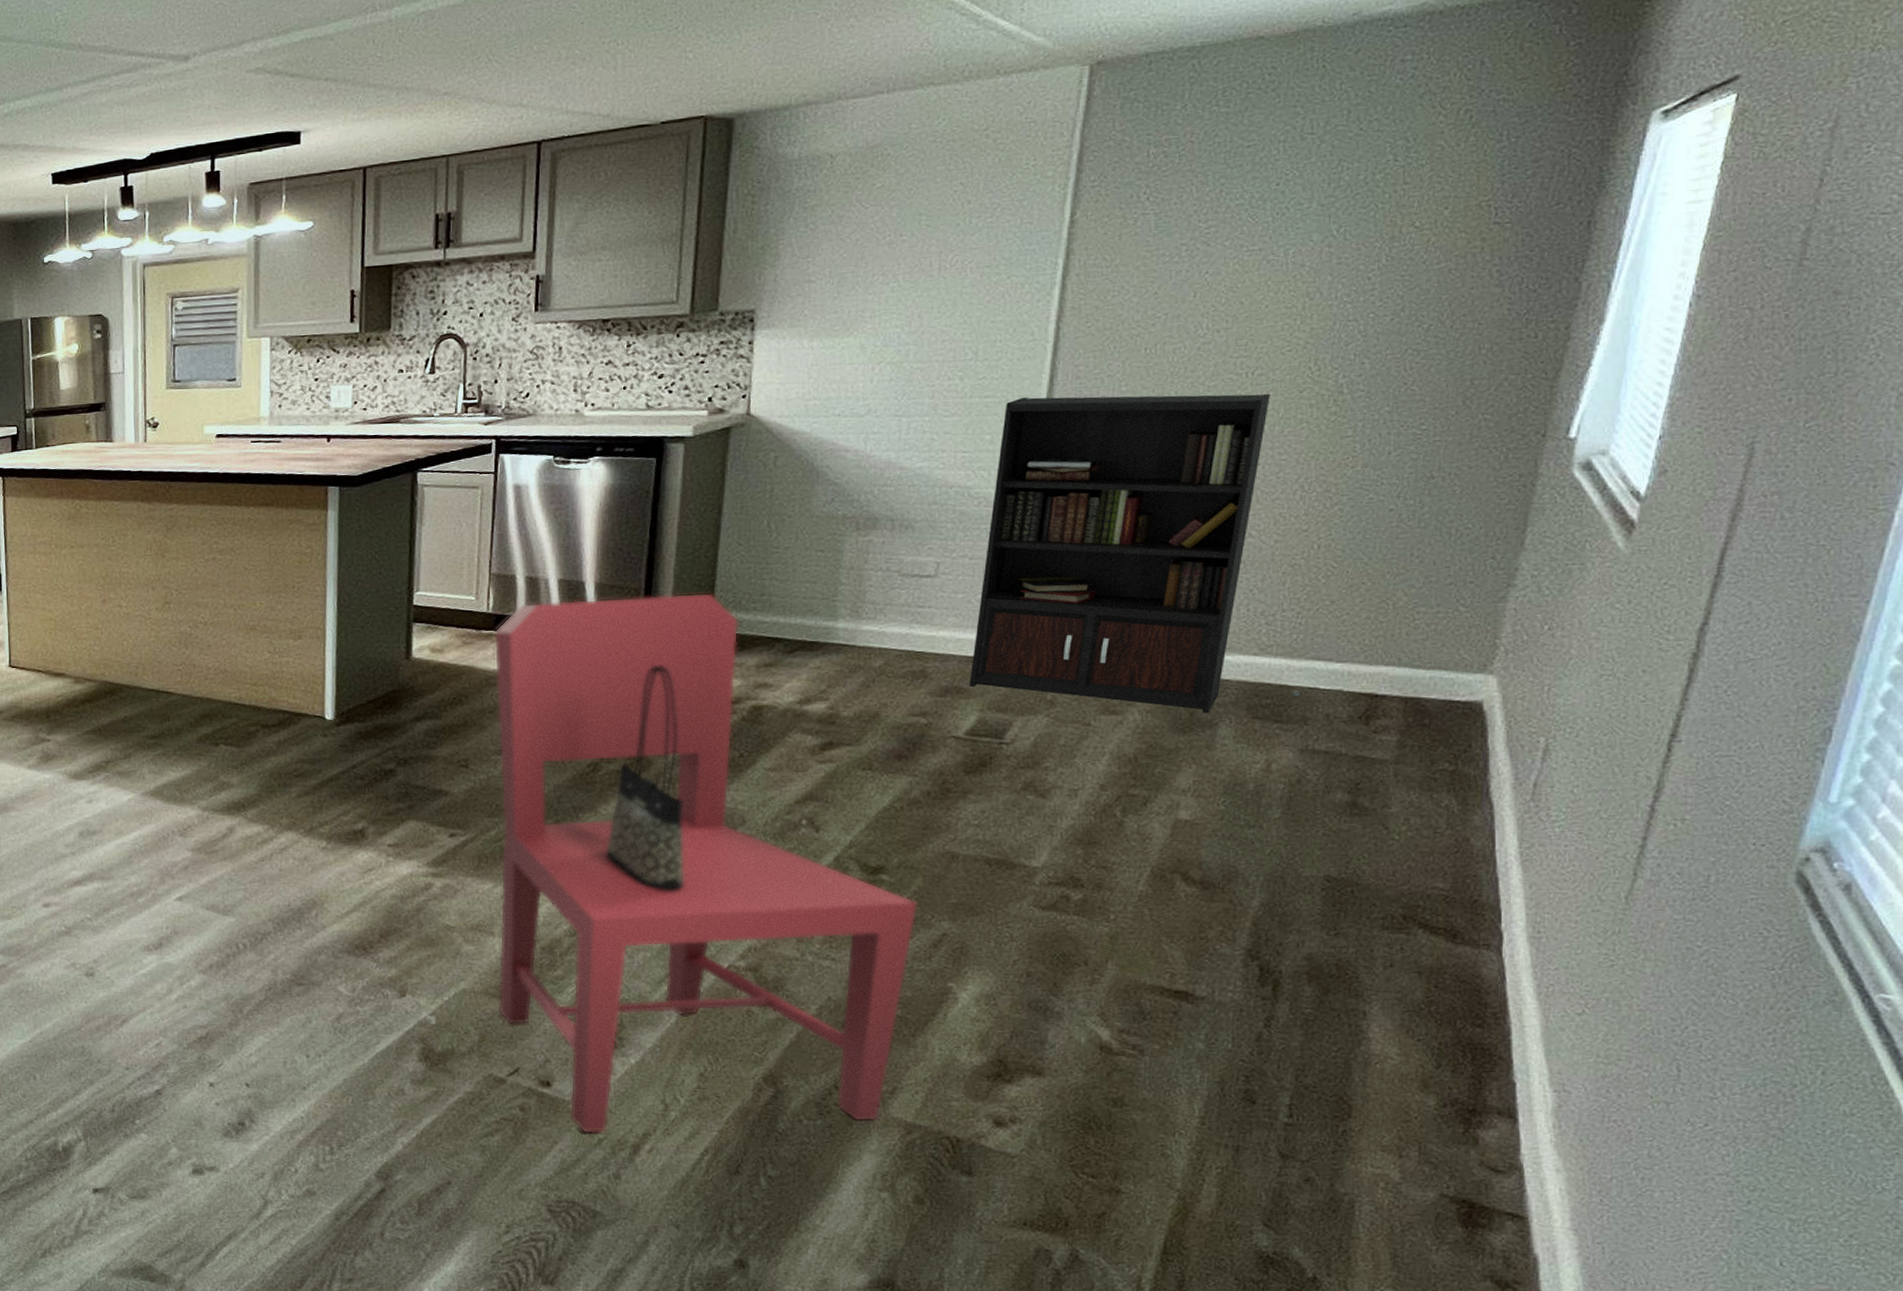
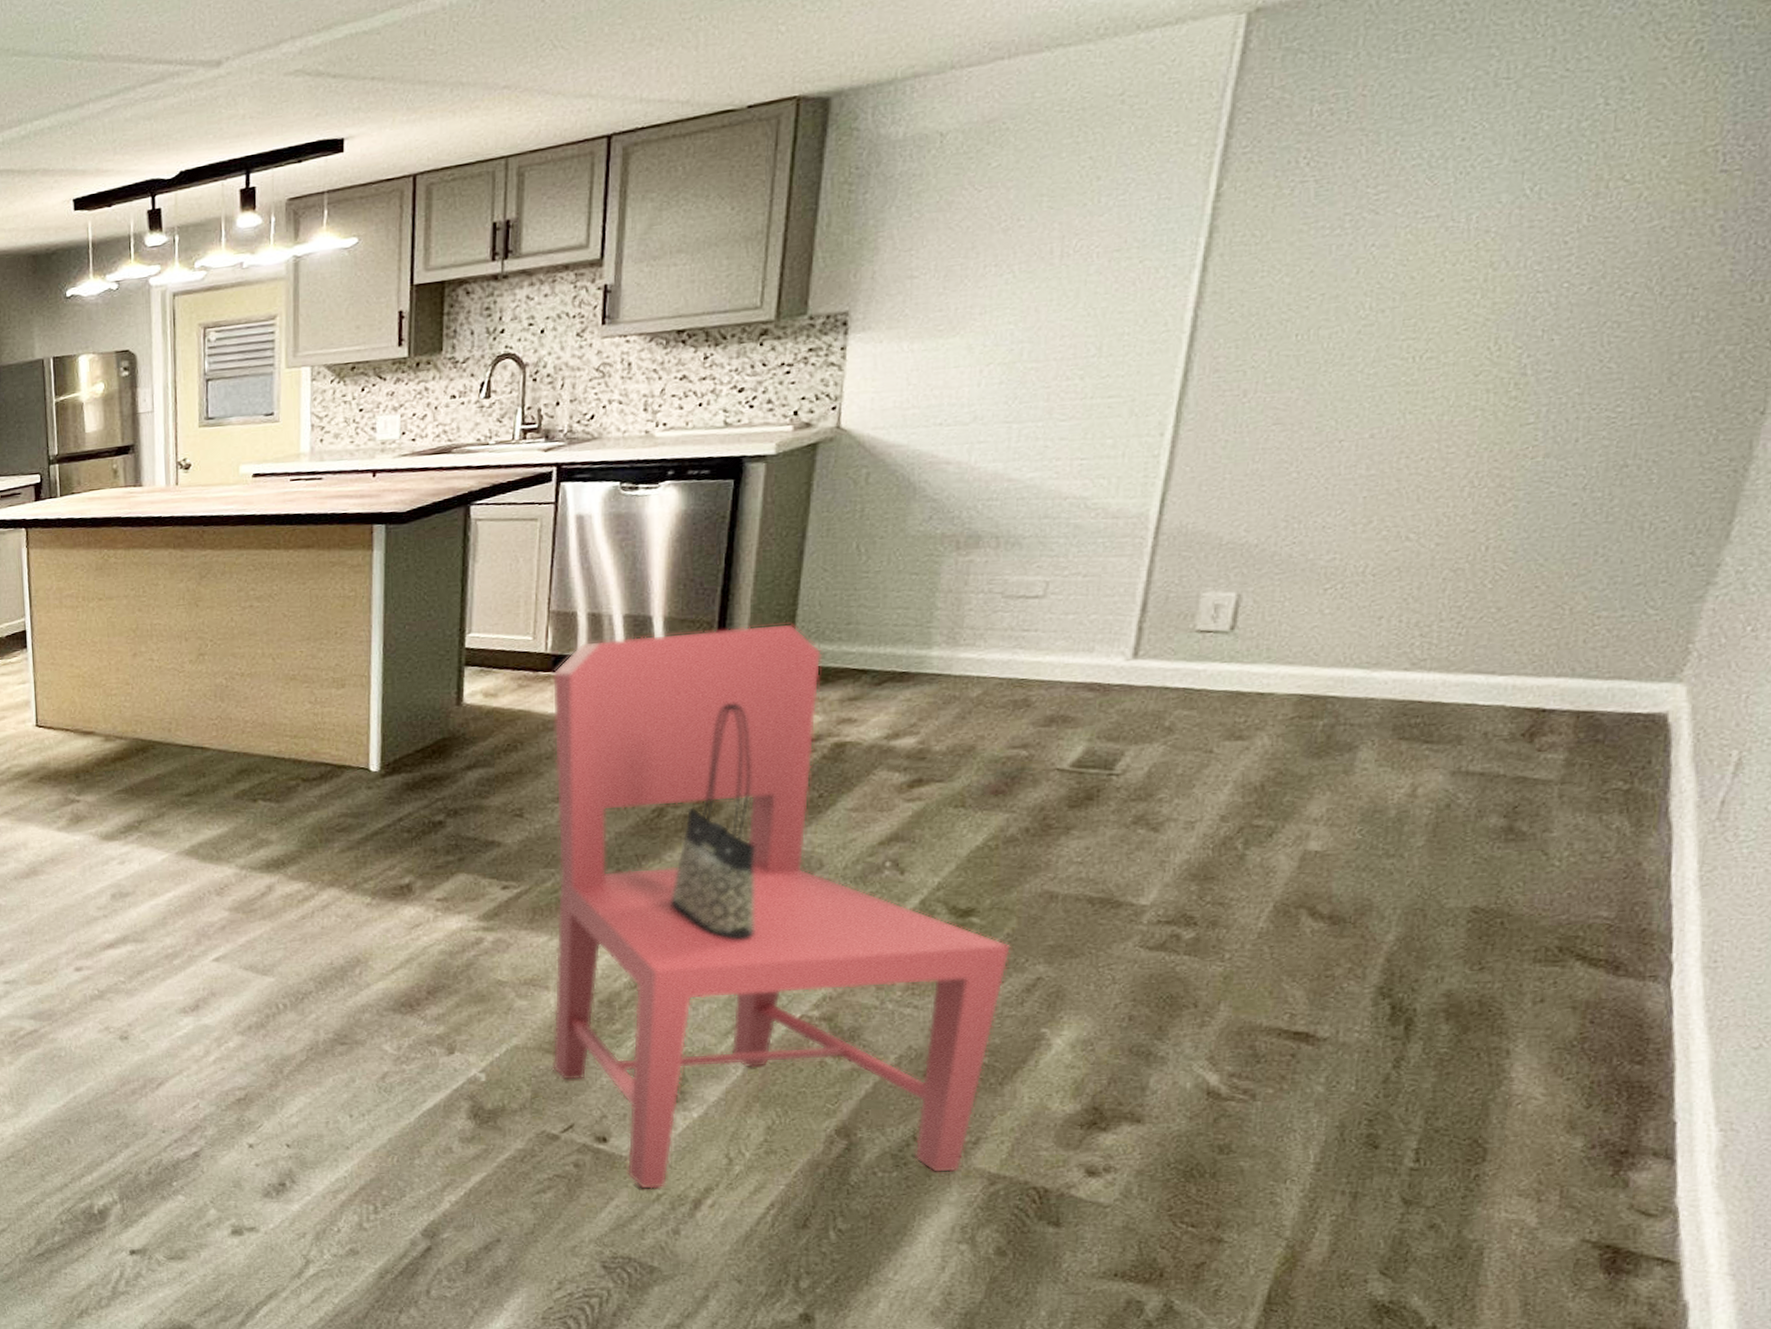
bookcase: present [969,393,1301,714] -> none [1077,378,1456,736]

